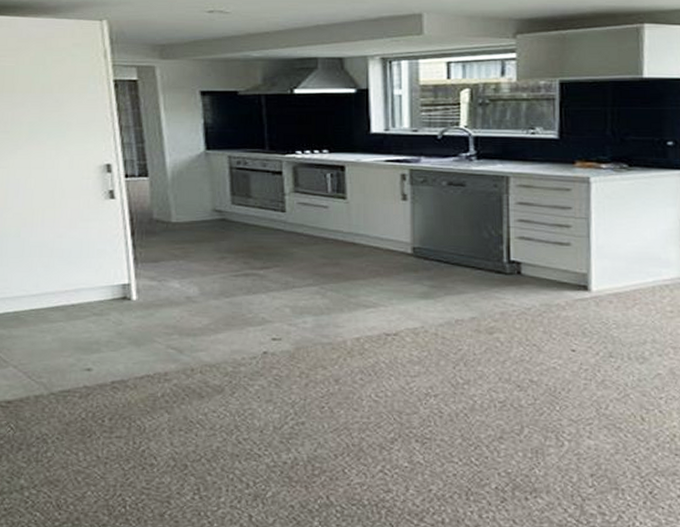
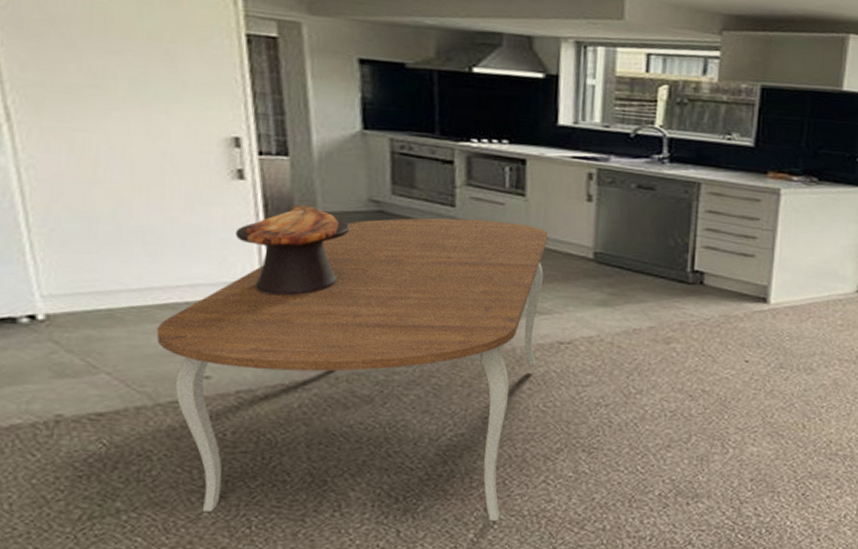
dining table: none [50,222,369,509] -> present [156,218,549,521]
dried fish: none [108,216,199,297] -> present [235,204,350,296]

